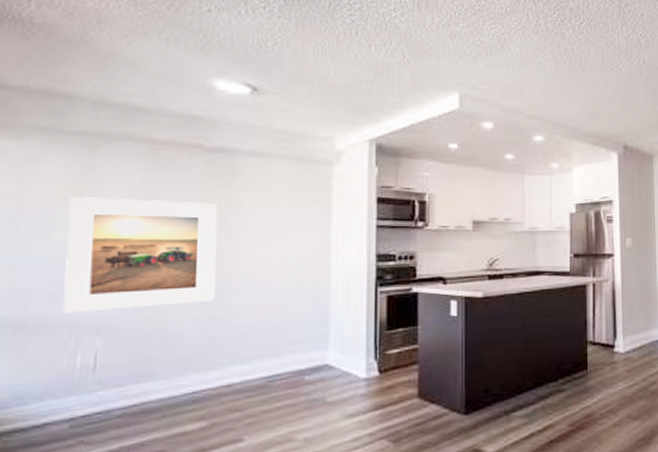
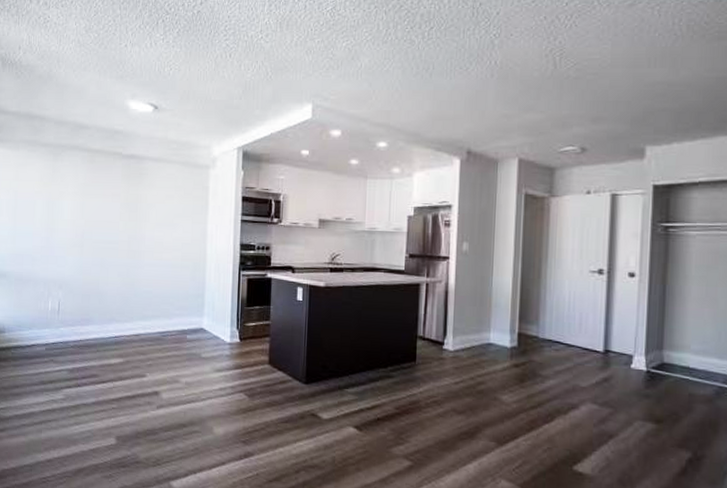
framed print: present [63,197,218,313] -> none [41,191,131,273]

